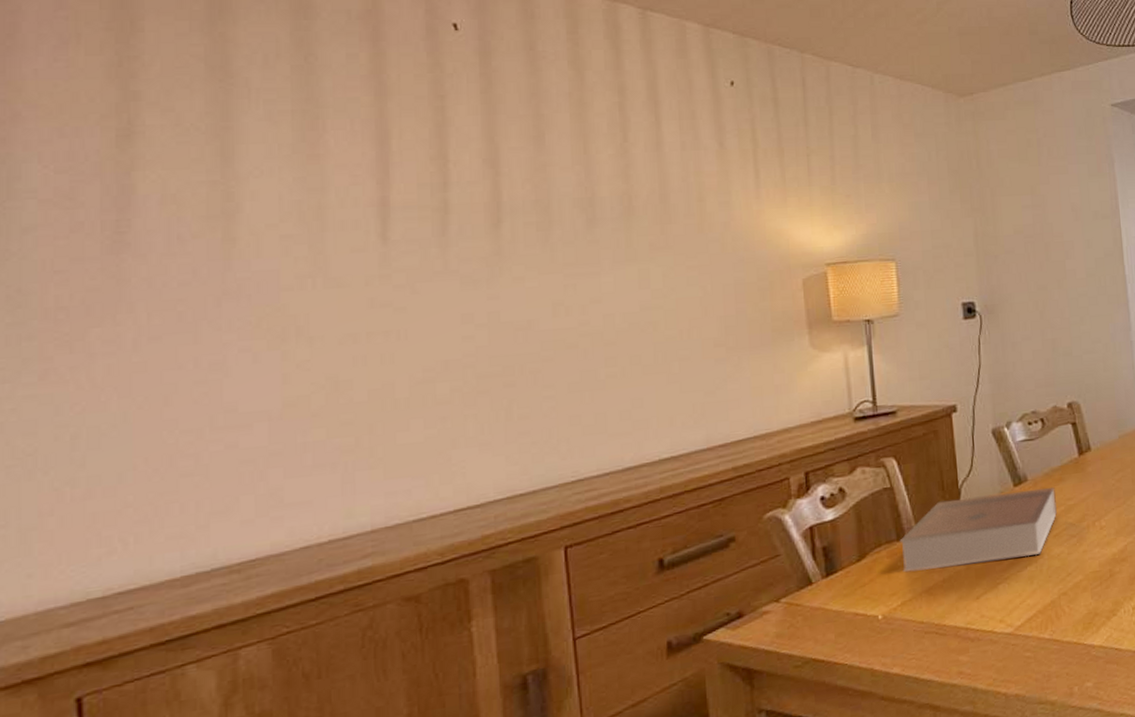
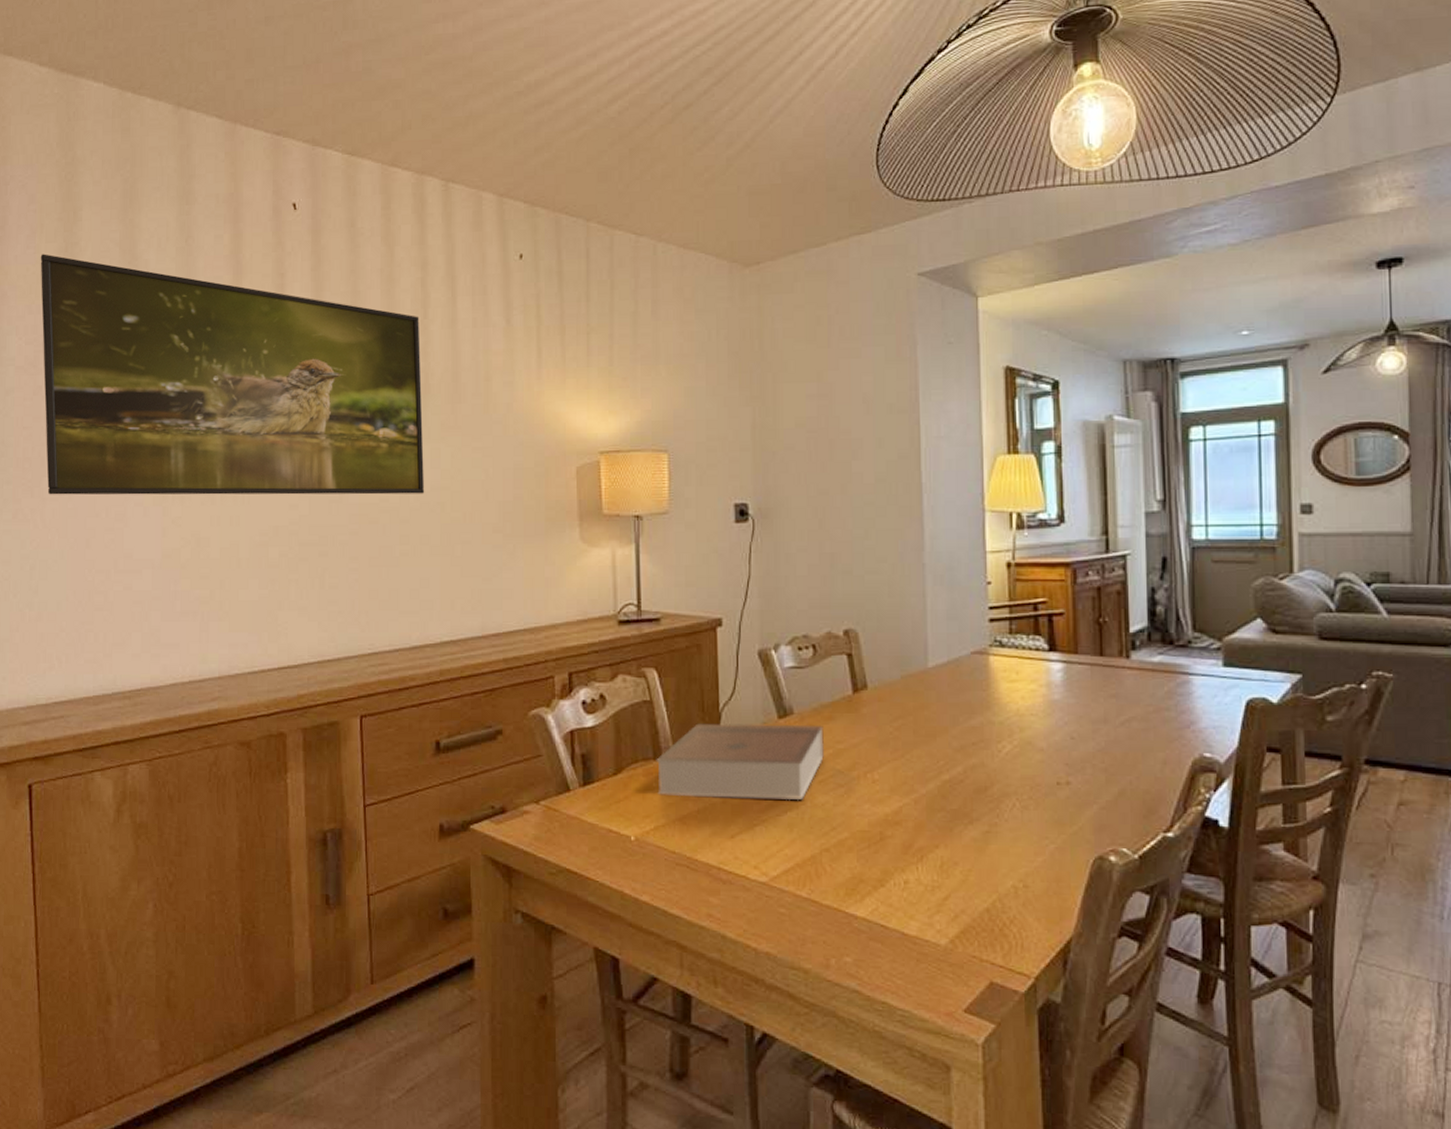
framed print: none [77,68,633,349] -> present [40,253,425,495]

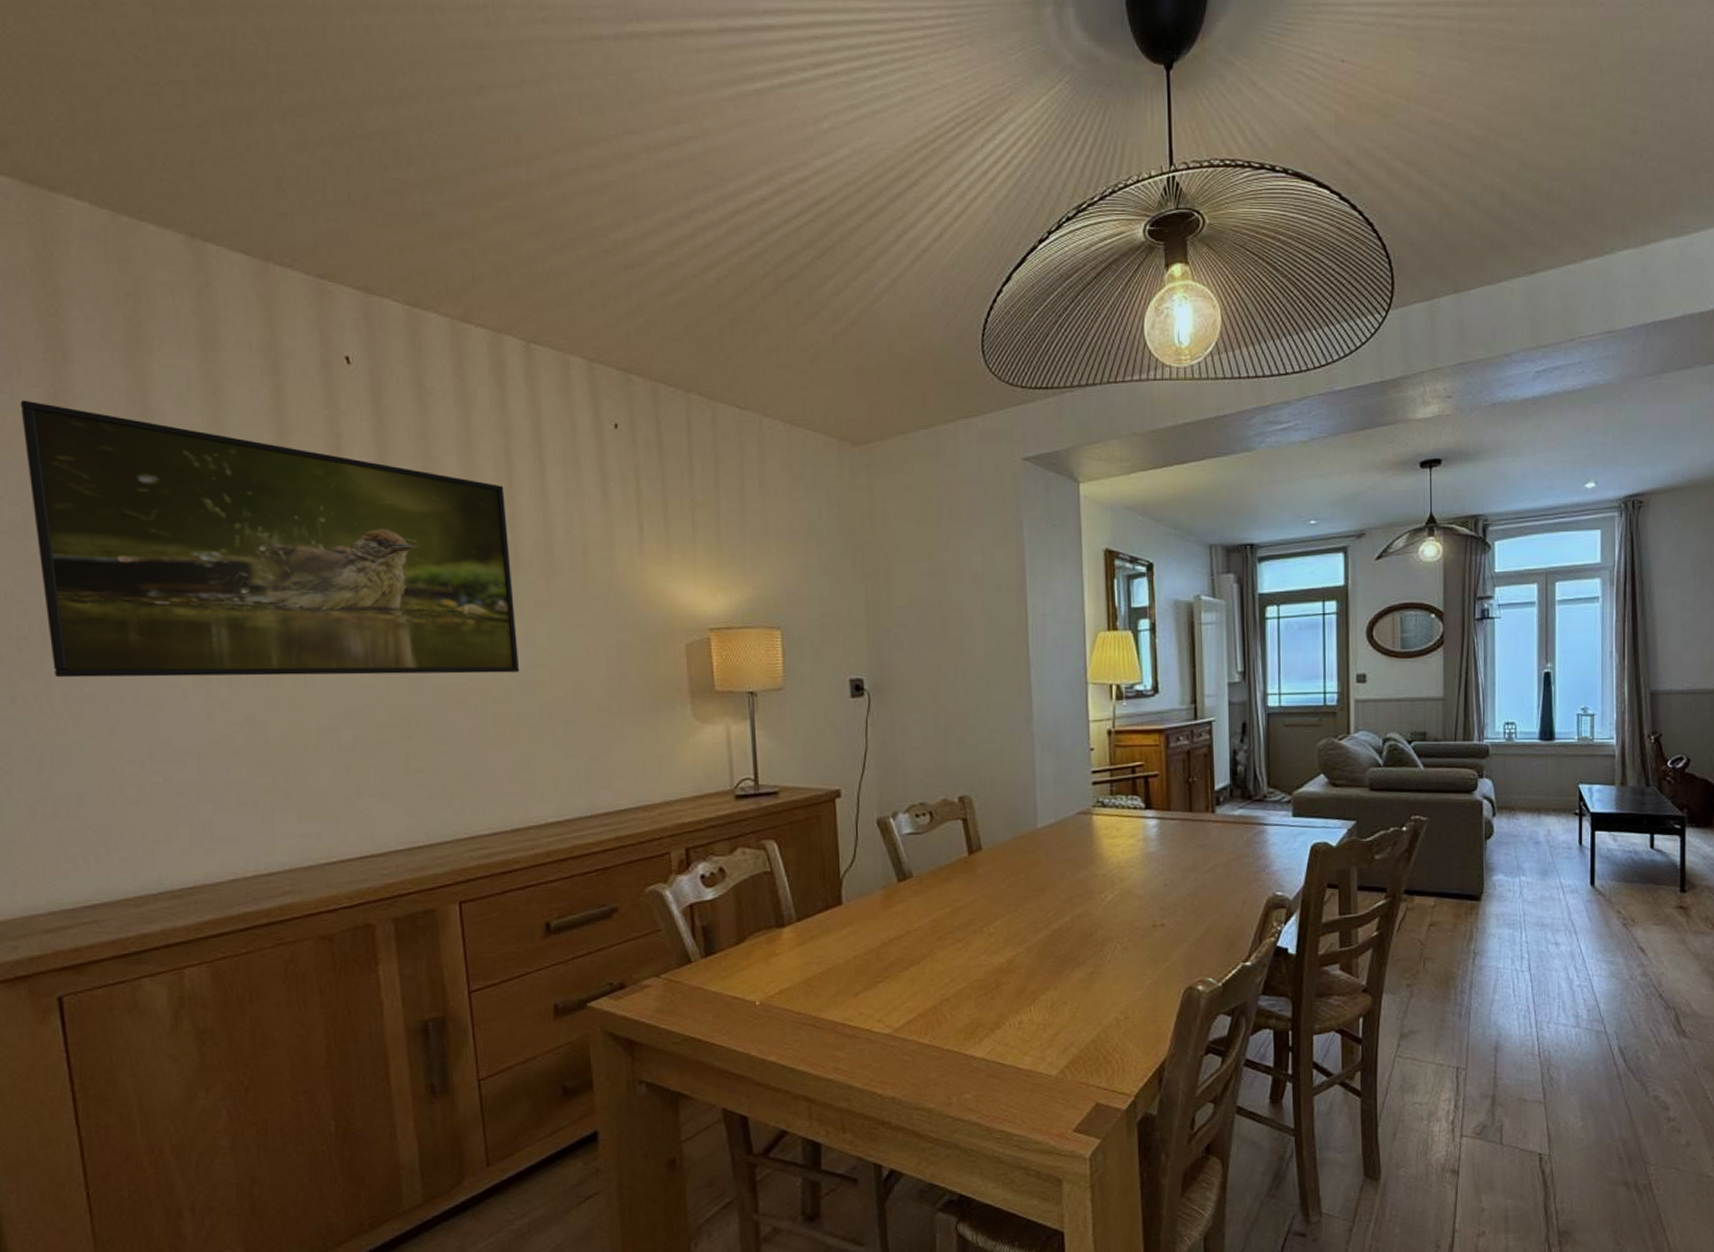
book: present [656,723,825,801] -> none [778,886,943,961]

